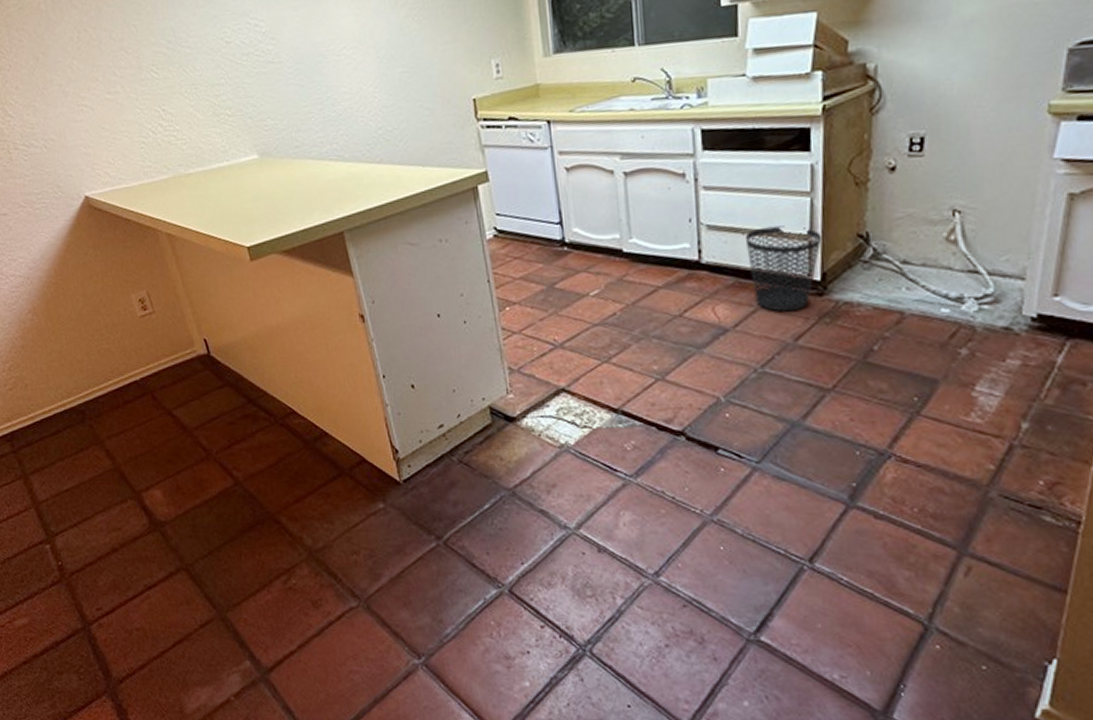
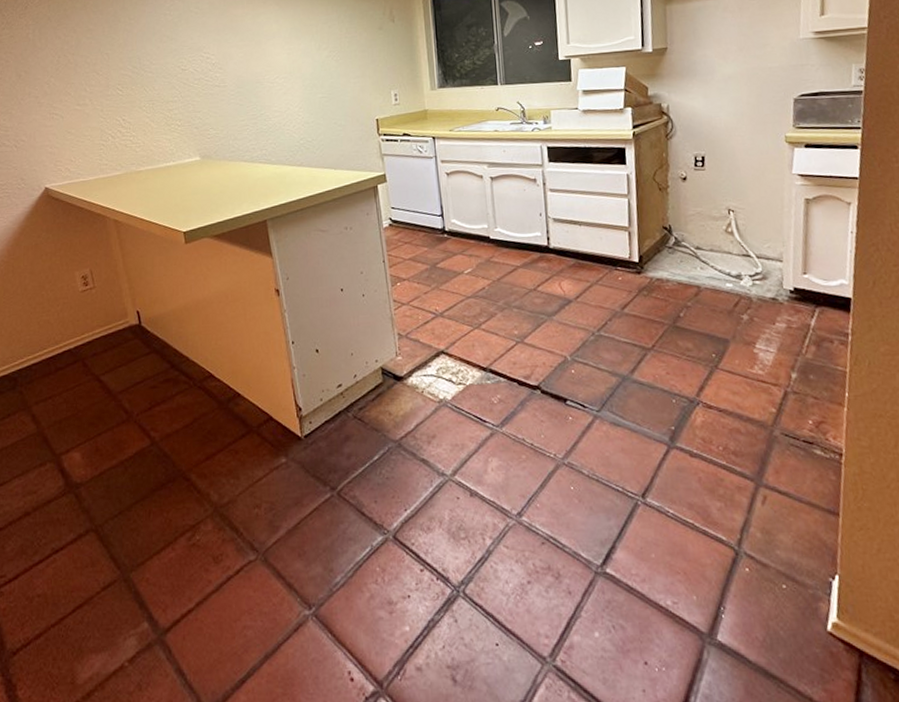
wastebasket: present [744,226,822,312] -> none [581,219,638,287]

